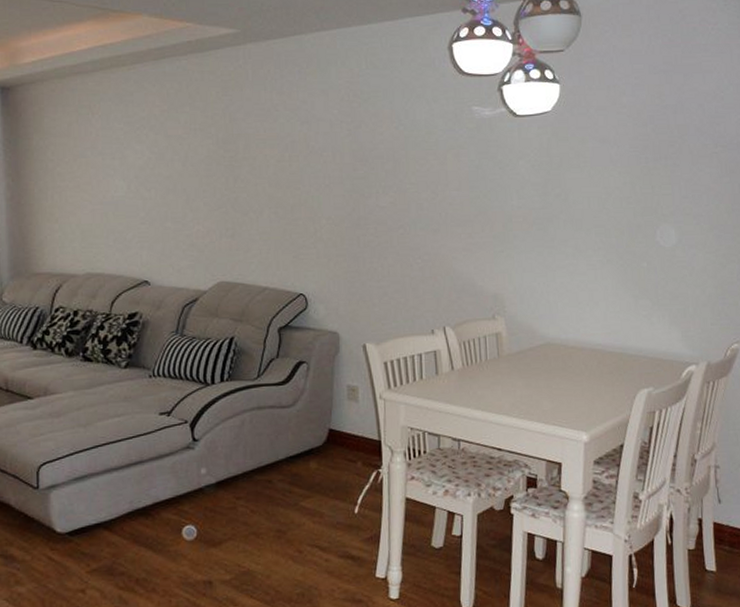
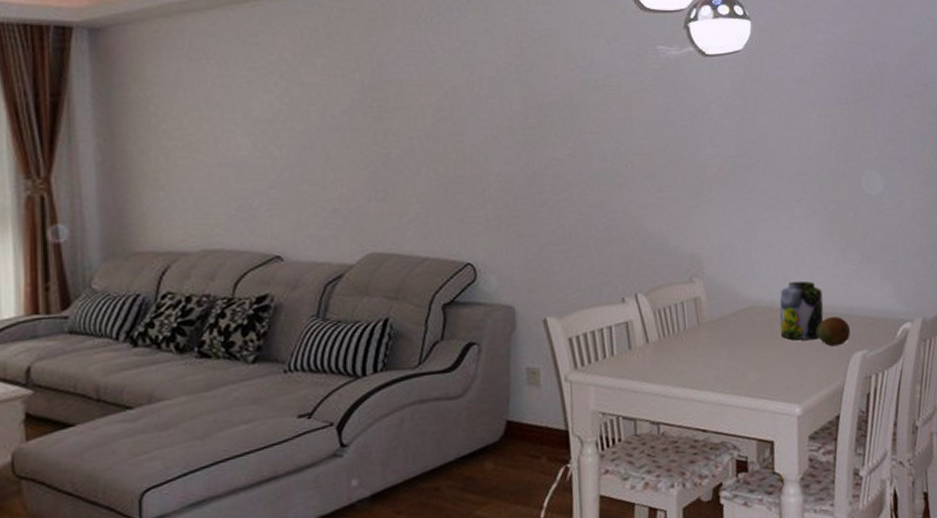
jar: none [572,322,614,376] -> present [779,281,824,340]
fruit: none [606,356,639,383] -> present [816,316,851,347]

